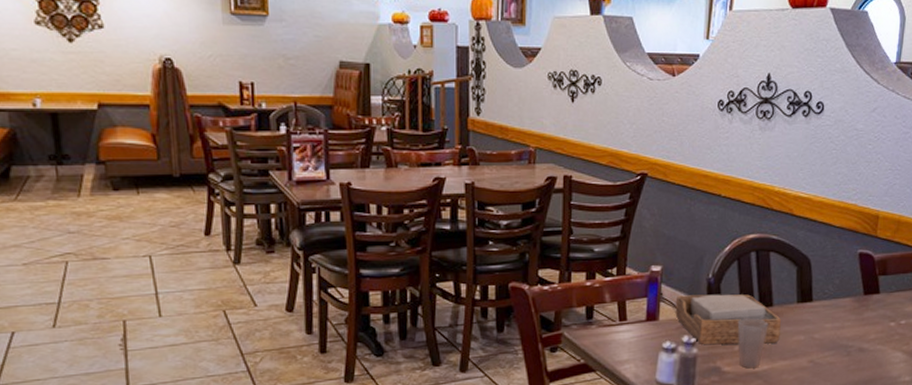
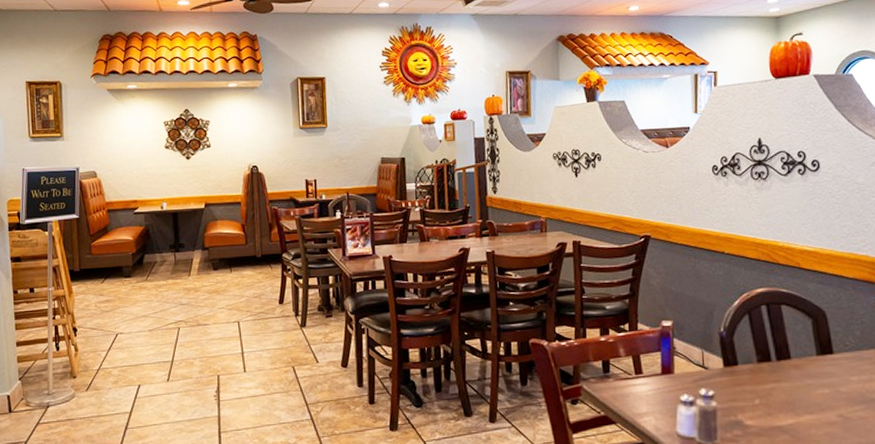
napkin holder: present [675,294,781,345] -> none [689,347,803,399]
cup: present [737,317,768,369] -> none [755,370,789,423]

